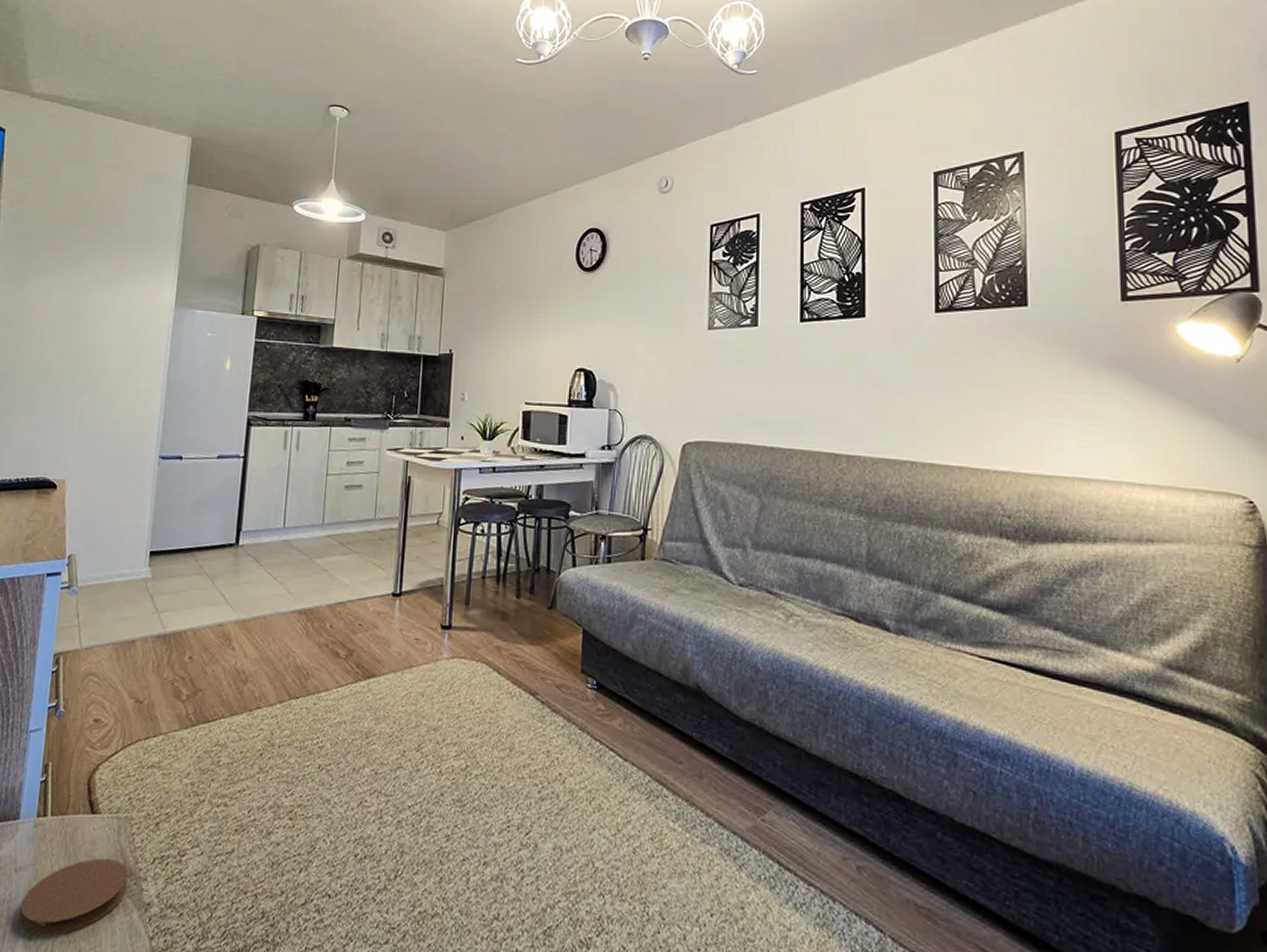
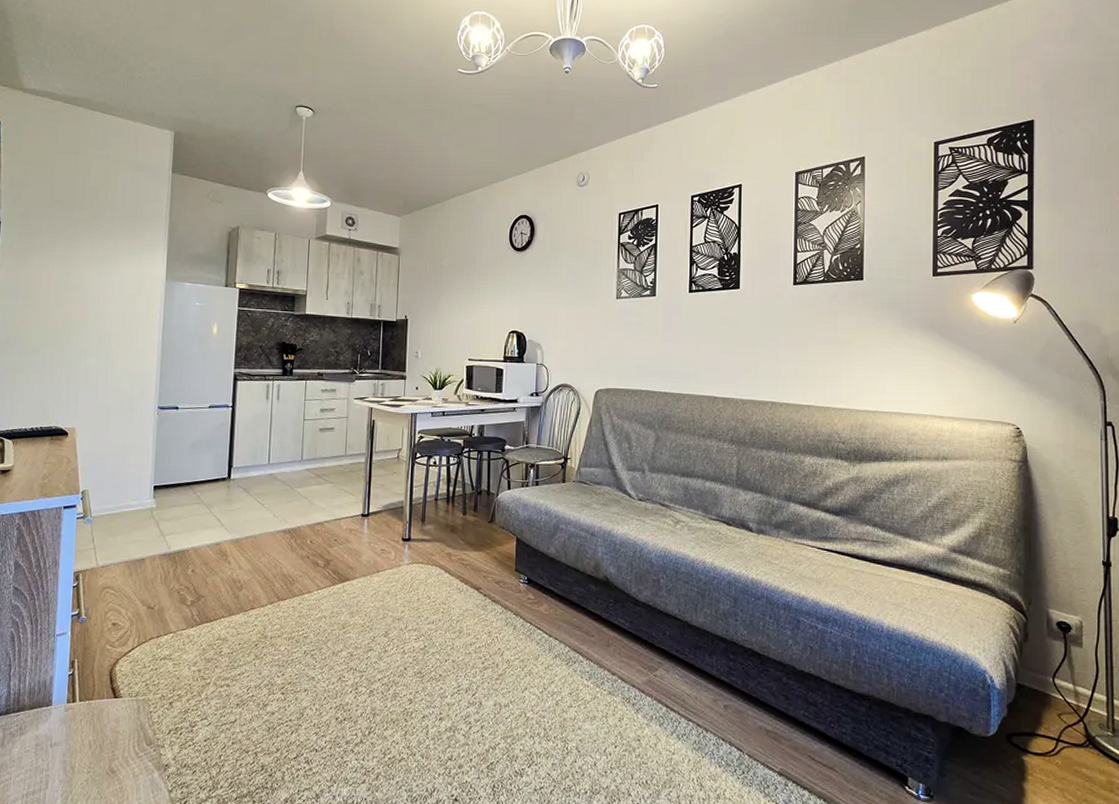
coaster: present [19,858,128,937] -> none [56,732,148,795]

